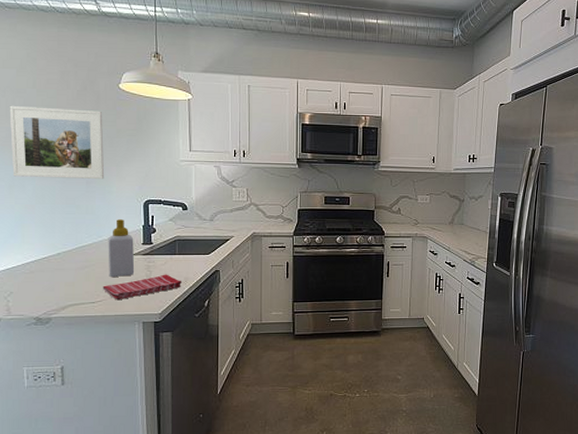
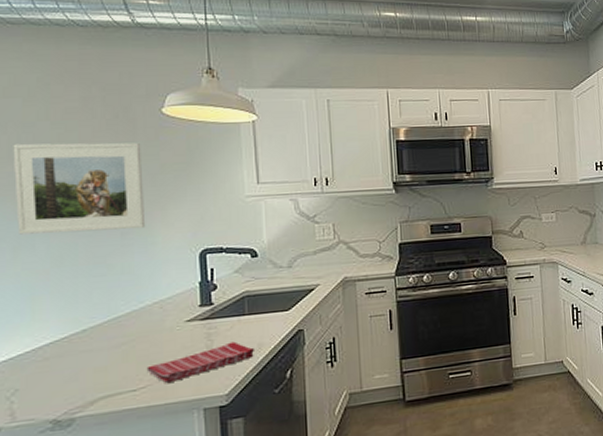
soap bottle: present [108,219,135,277] -> none [152,277,191,353]

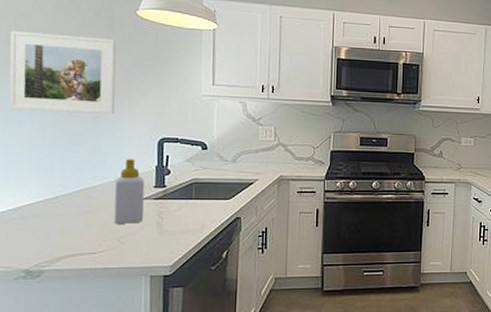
dish towel: present [146,341,254,384] -> none [105,221,197,251]
soap bottle: none [152,277,191,353] -> present [114,159,145,224]

